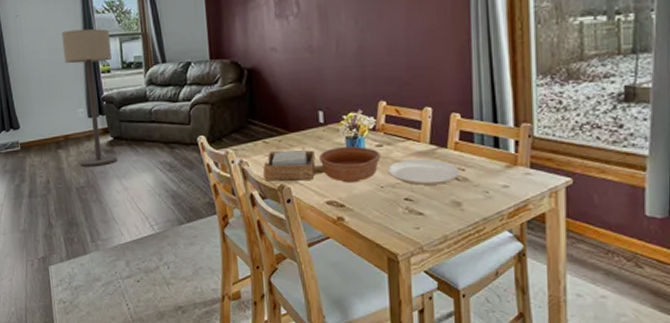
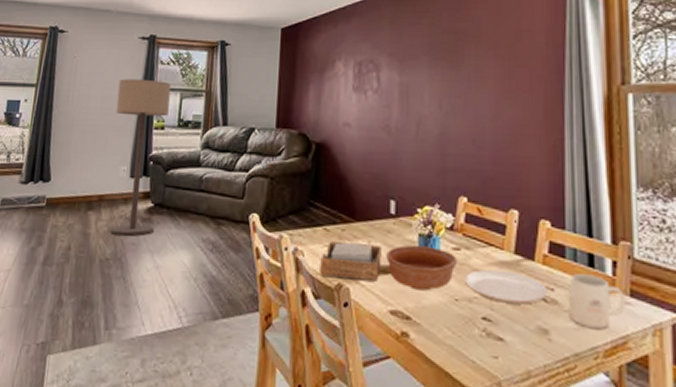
mug: none [477,154,527,198] -> present [569,274,626,330]

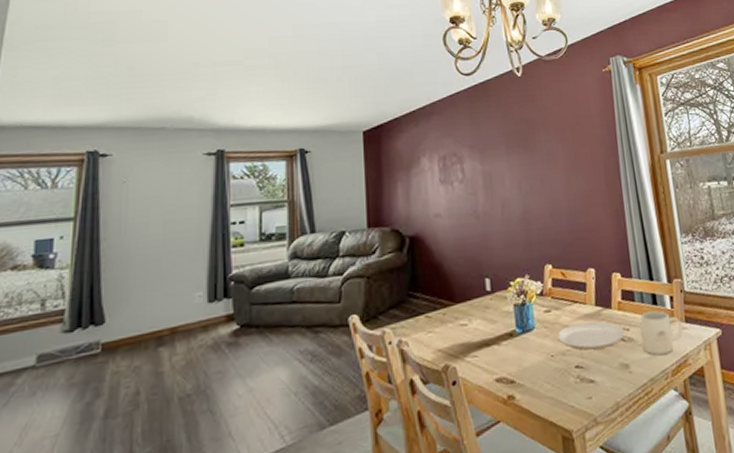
floor lamp: present [110,79,171,236] -> none [183,196,247,367]
napkin holder: present [320,242,382,281] -> none [425,321,483,361]
bowl: present [386,245,458,291] -> none [487,313,550,356]

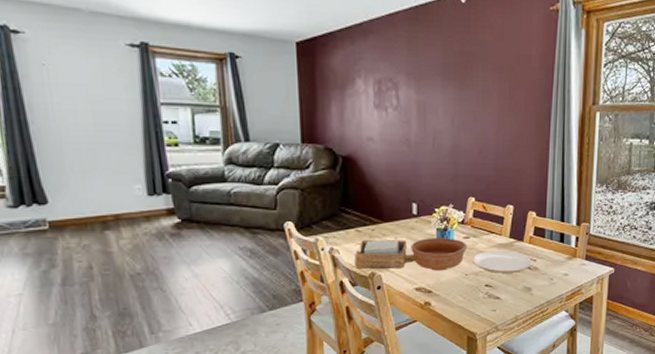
napkin holder: none [425,321,483,361] -> present [354,239,407,269]
bowl: none [487,313,550,356] -> present [411,237,468,271]
mug: present [640,311,683,355] -> none [545,248,583,284]

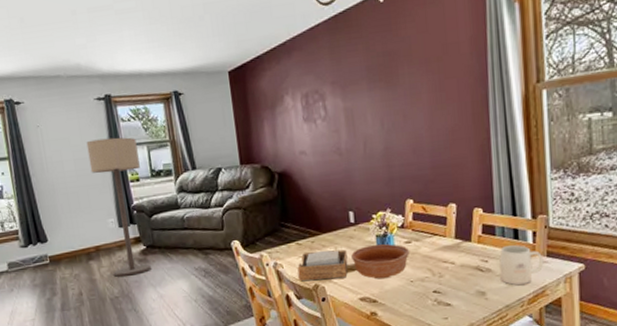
floor lamp: none [111,91,186,251] -> present [86,137,151,277]
plate: present [473,250,532,273] -> none [417,253,484,278]
mug: none [545,248,583,284] -> present [499,245,544,286]

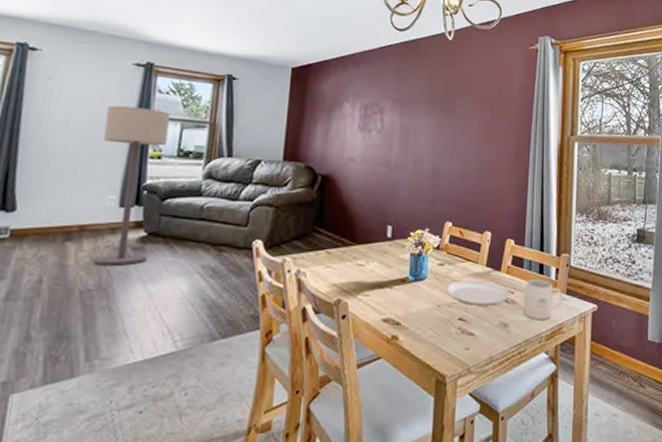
napkin holder: present [297,249,348,281] -> none [321,262,378,295]
bowl: present [351,244,410,280] -> none [382,262,442,300]
plate: none [417,253,484,278] -> present [447,279,510,306]

